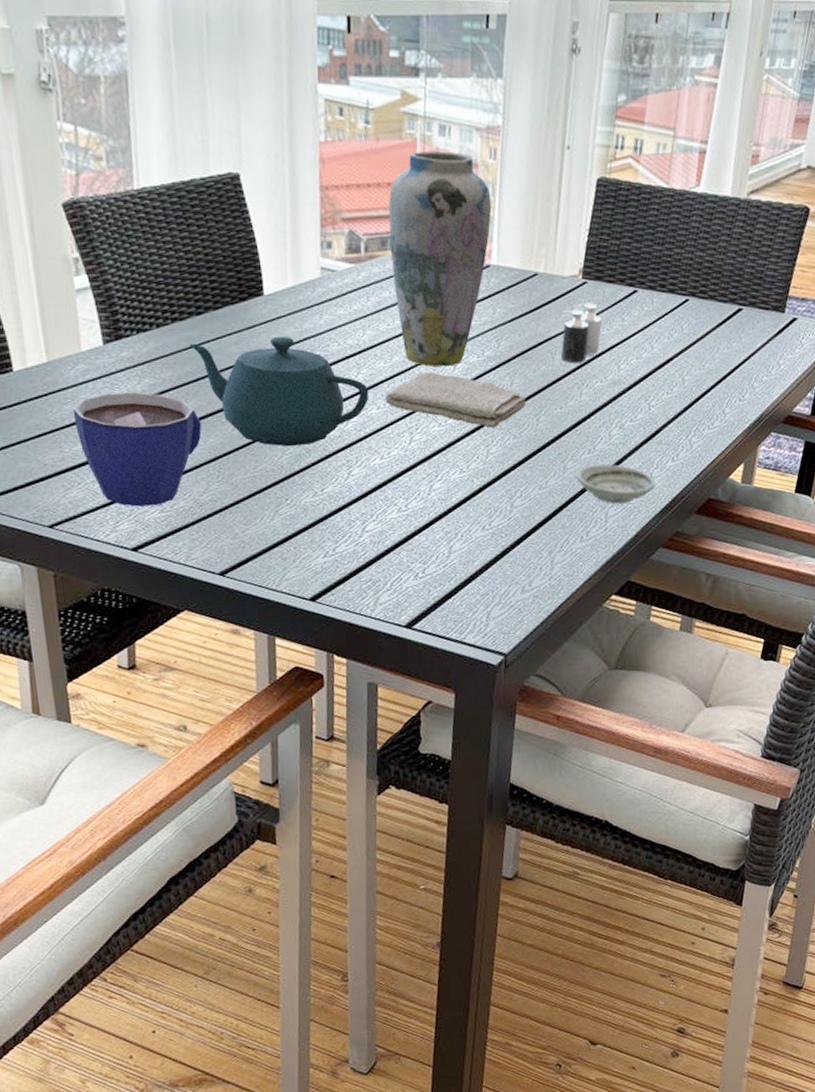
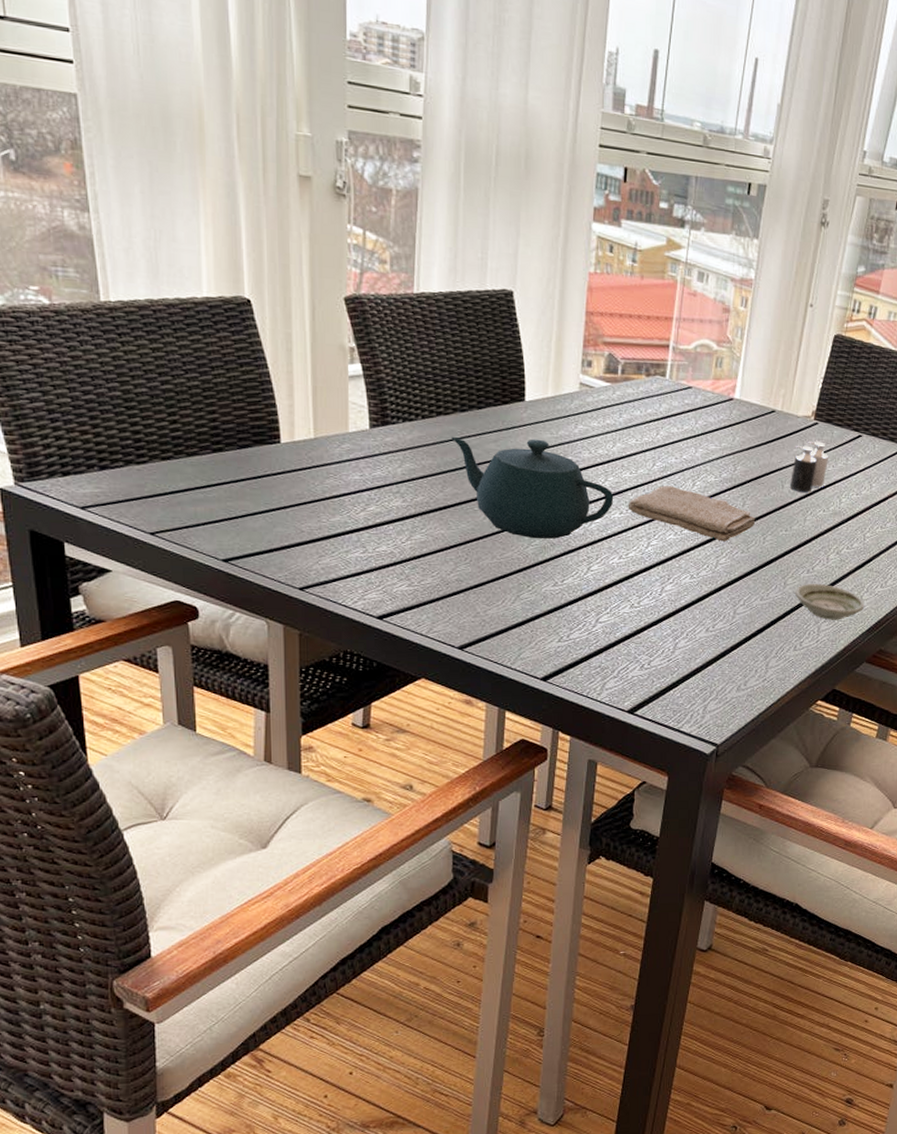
cup: present [72,392,202,507] -> none [334,472,456,580]
vase: present [388,151,492,367] -> none [645,292,739,483]

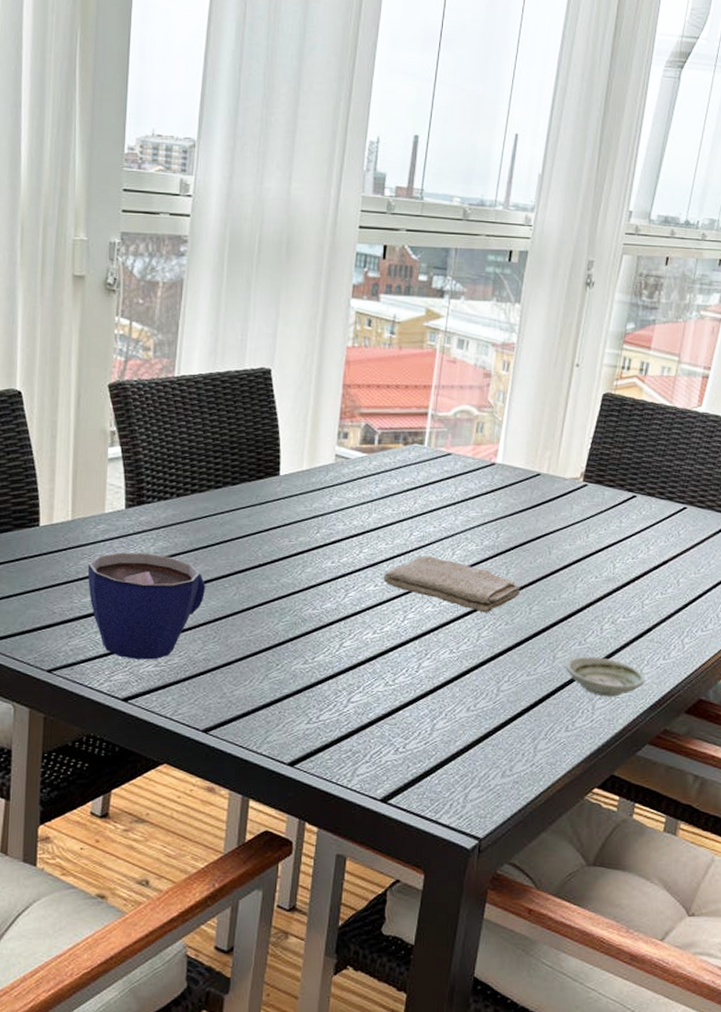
cup: none [334,472,456,580] -> present [87,552,206,660]
teapot: present [451,436,614,539] -> none [205,512,369,615]
candle: present [789,441,829,493] -> none [557,503,601,558]

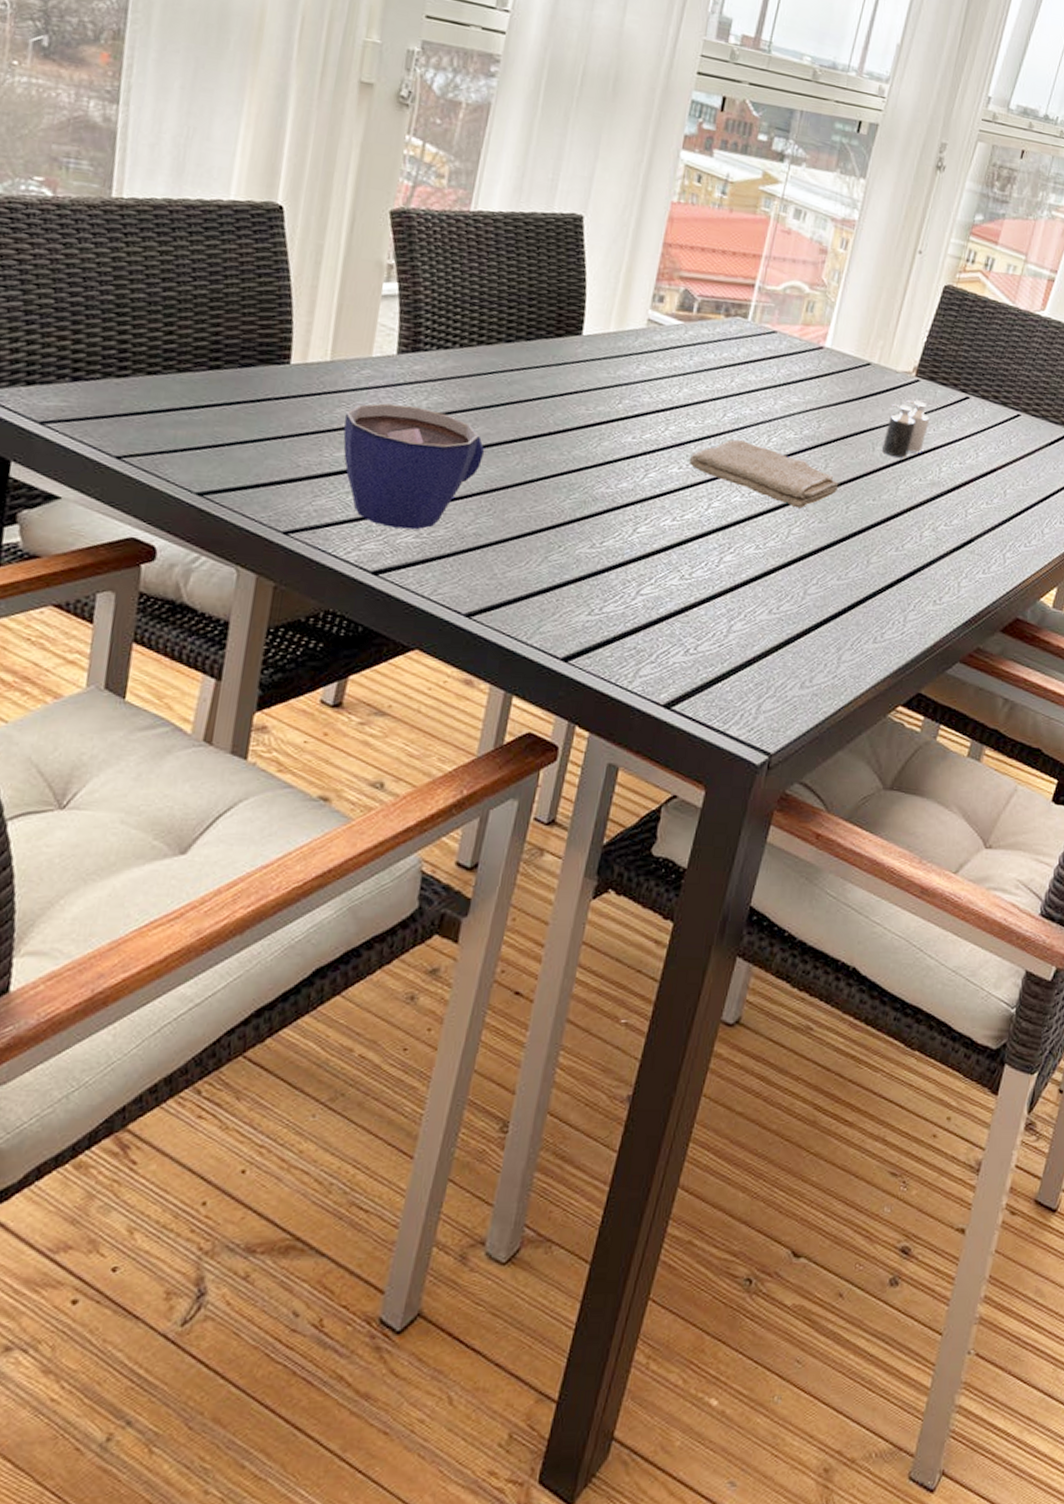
candle: none [557,503,601,558] -> present [881,399,930,458]
saucer: present [566,657,645,697] -> none [880,563,962,610]

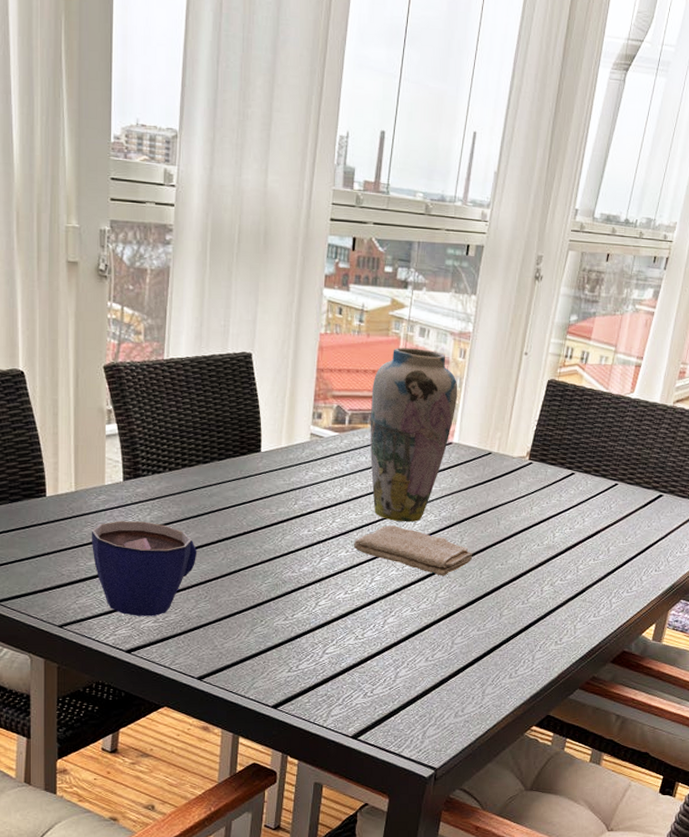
vase: none [719,228,836,439] -> present [370,348,458,523]
candle: present [881,399,930,458] -> none [505,479,543,528]

